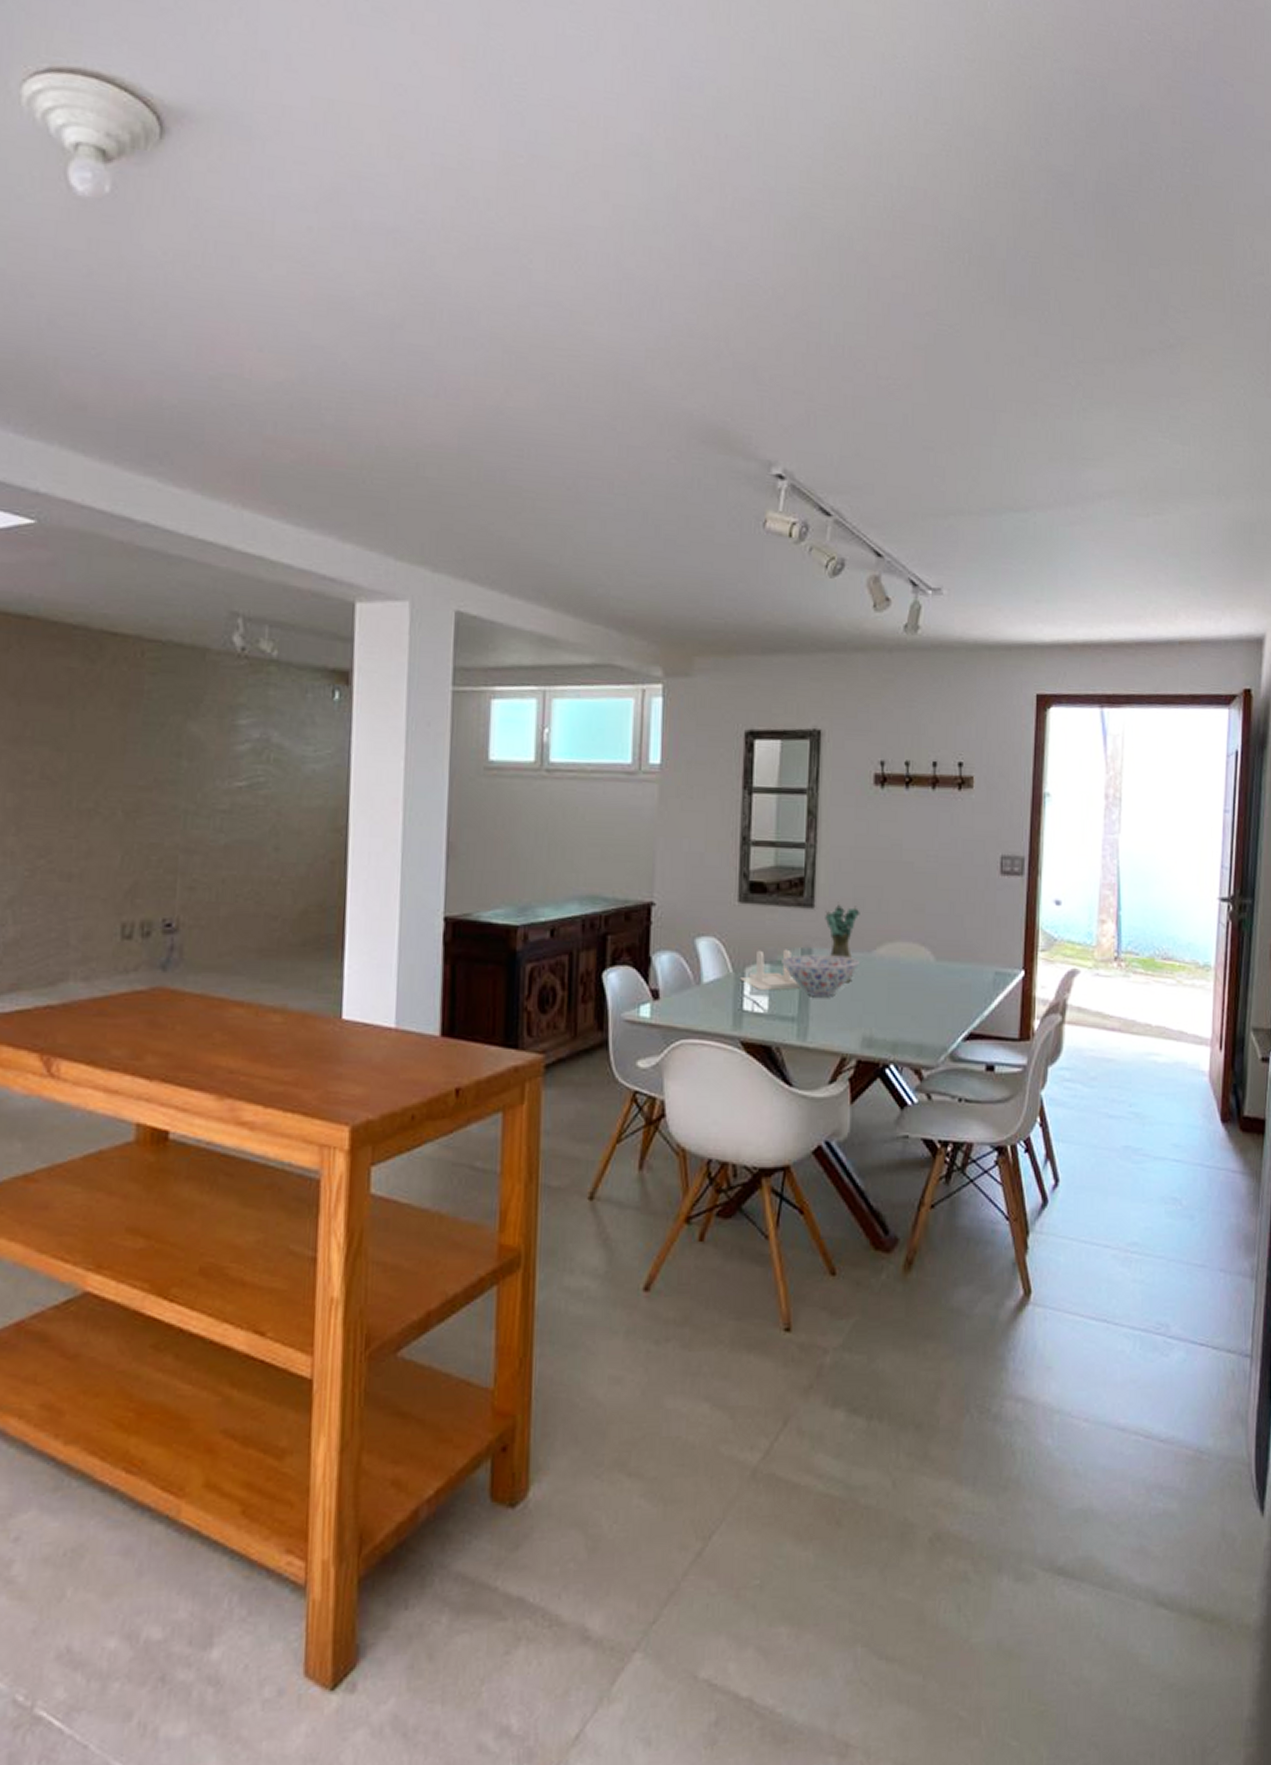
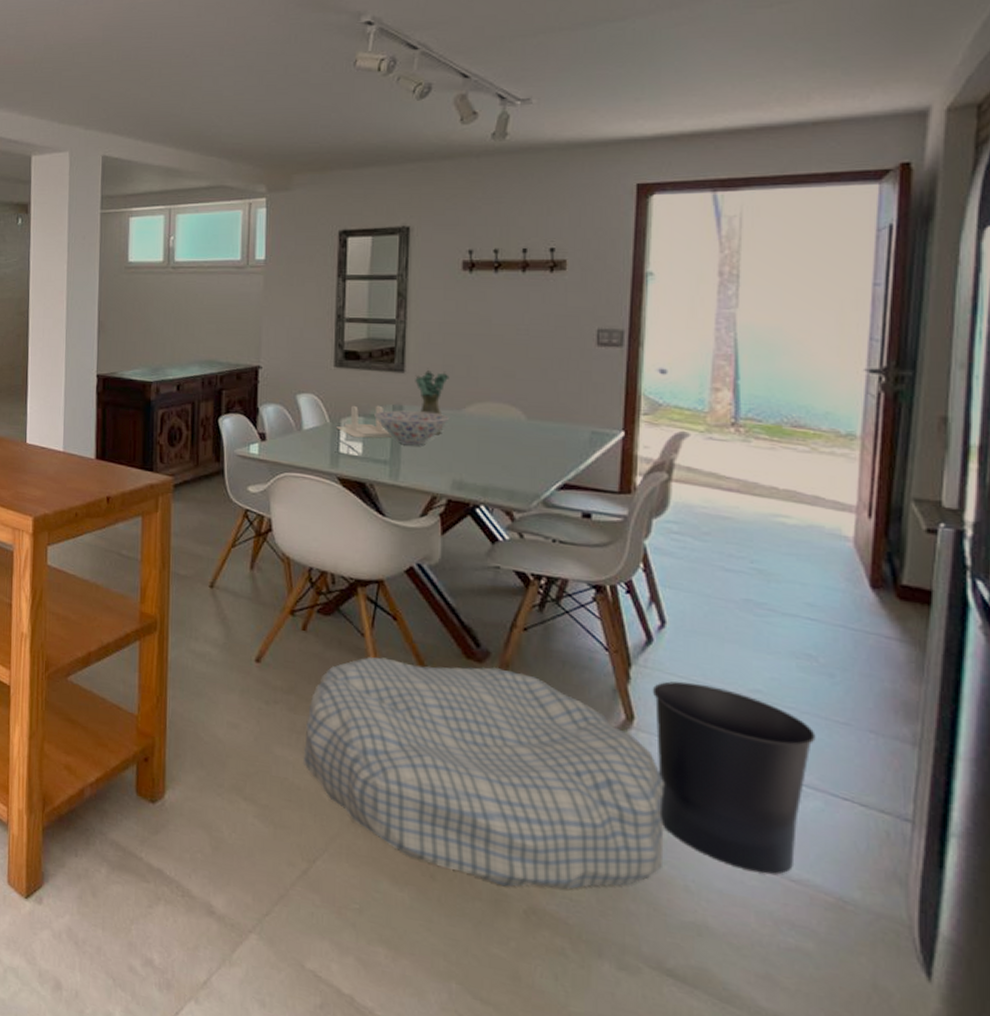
dog bed: none [698,1256,1057,1516] -> present [302,657,665,889]
waste bin: none [1047,1243,1179,1439] -> present [652,681,816,874]

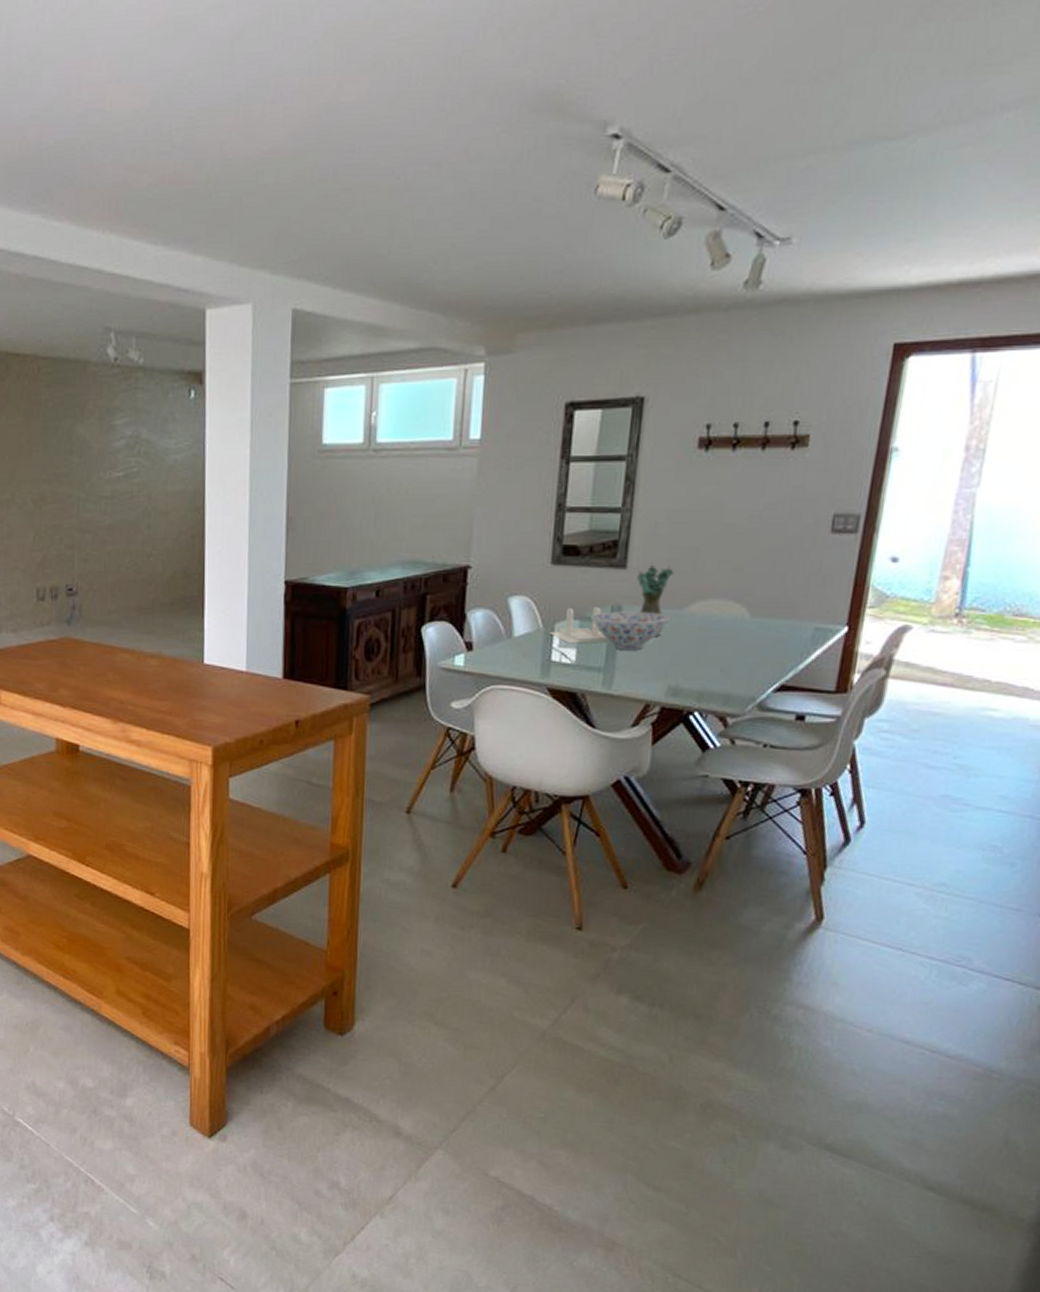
dog bed: present [302,657,665,889] -> none [496,874,845,1085]
waste bin: present [652,681,816,874] -> none [836,879,990,1052]

